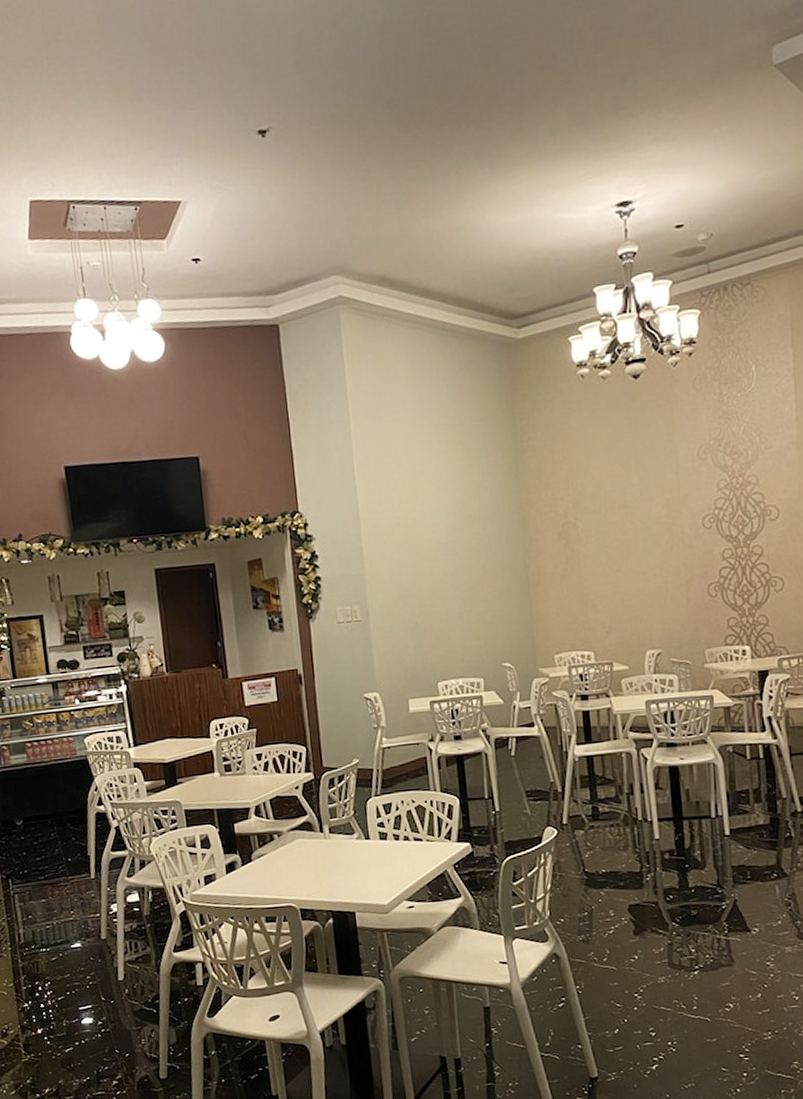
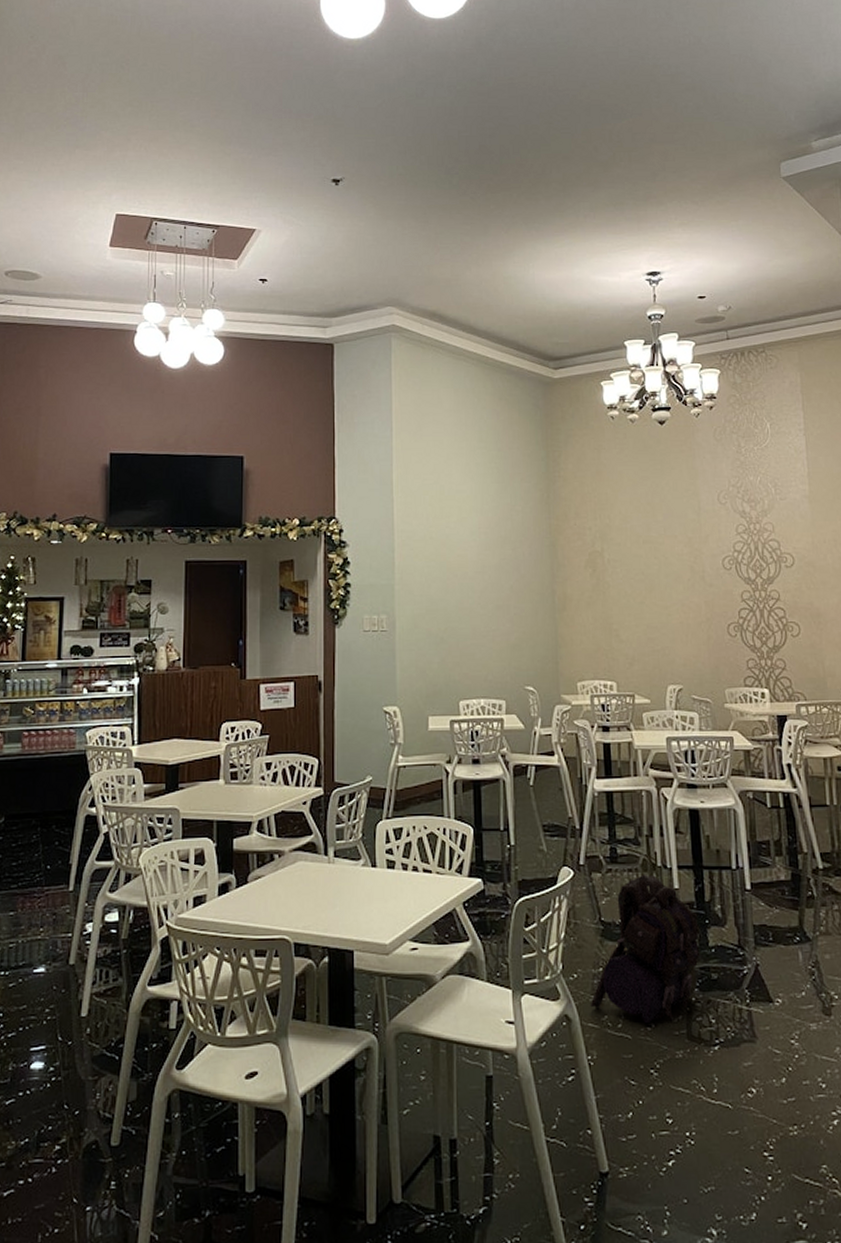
backpack: none [576,828,681,956] -> present [590,874,700,1023]

